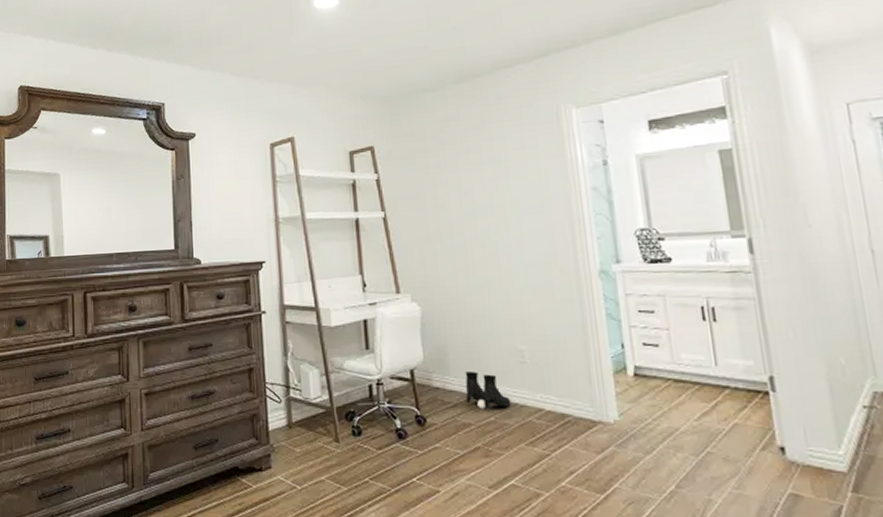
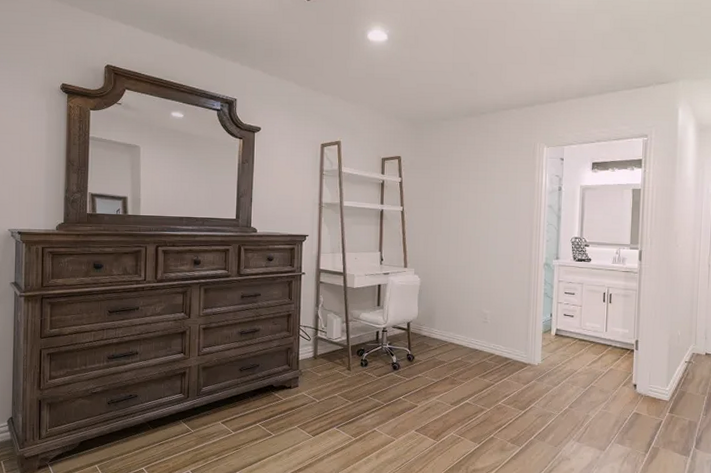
boots: present [465,371,511,409] -> none [443,326,474,352]

